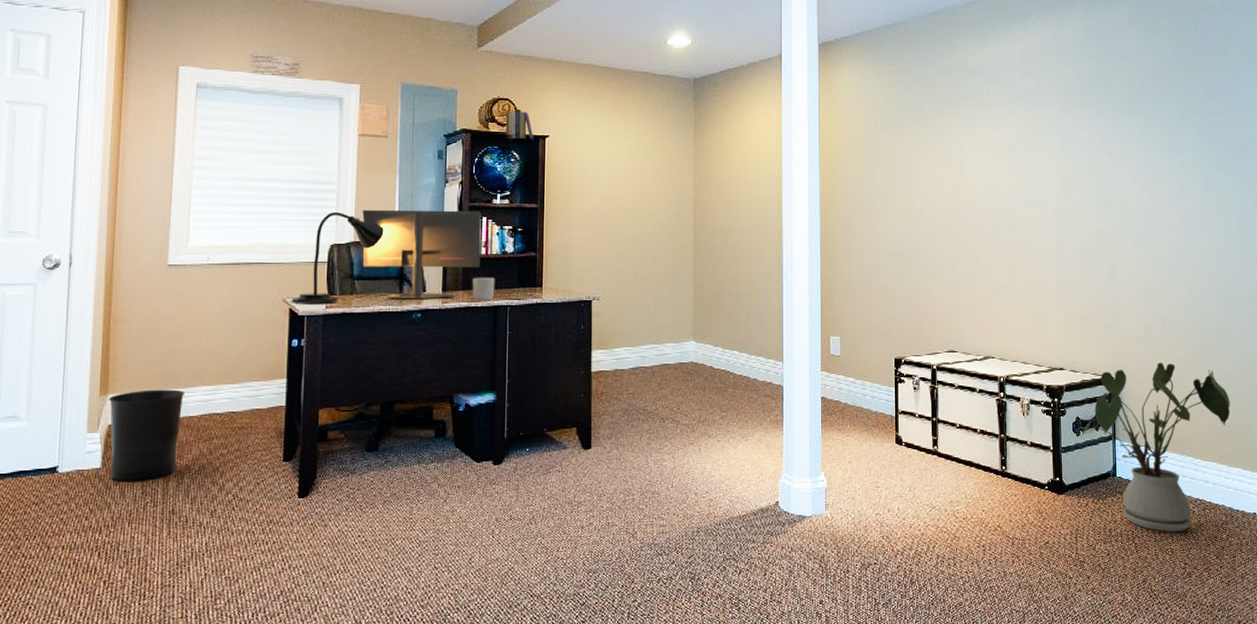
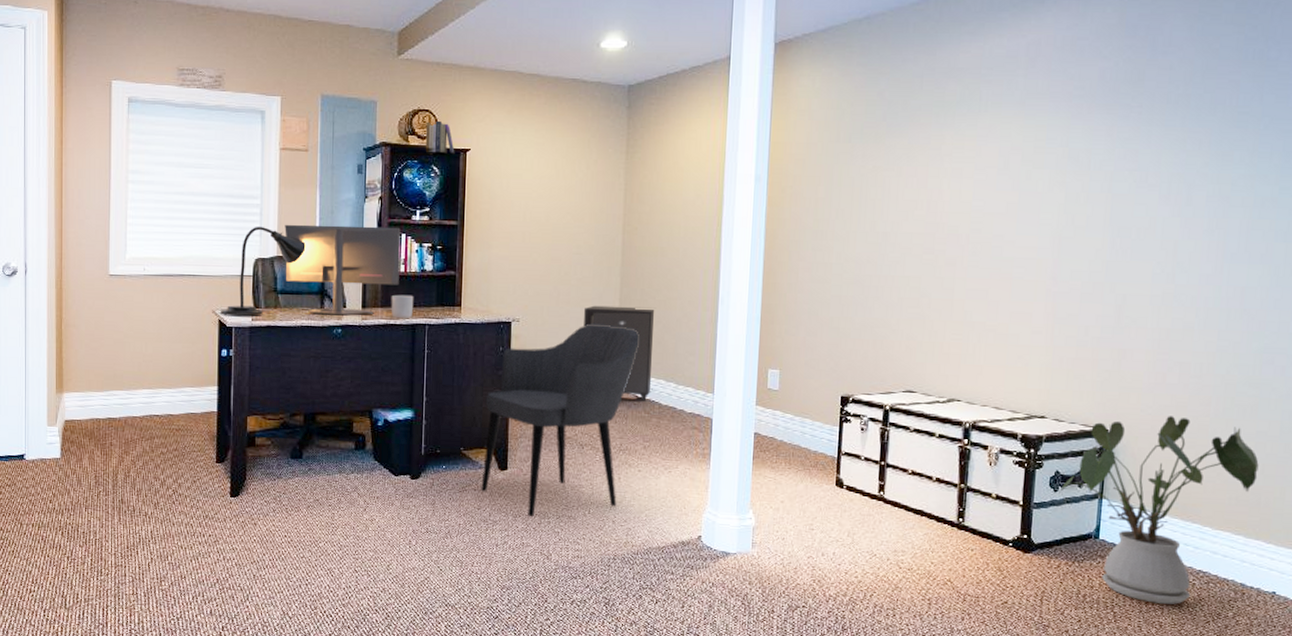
waste bin: present [109,389,186,481] -> none [64,390,129,472]
armchair: none [565,299,714,496] -> present [481,323,640,518]
safe: none [661,282,727,372] -> present [584,305,654,401]

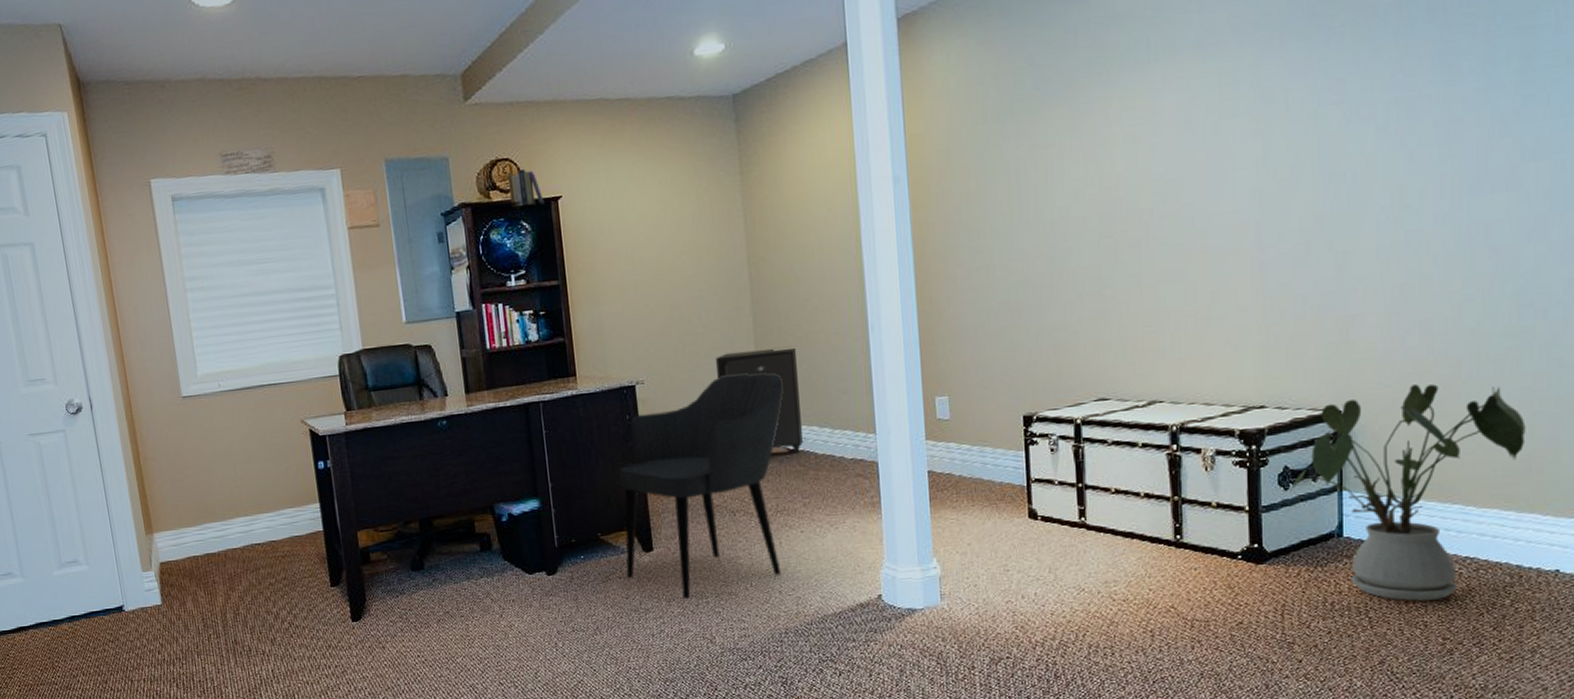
desk lamp: present [218,226,306,316] -> none [308,318,394,425]
computer monitor: present [285,224,401,316] -> none [366,297,503,408]
mug: present [391,294,414,319] -> none [496,371,524,401]

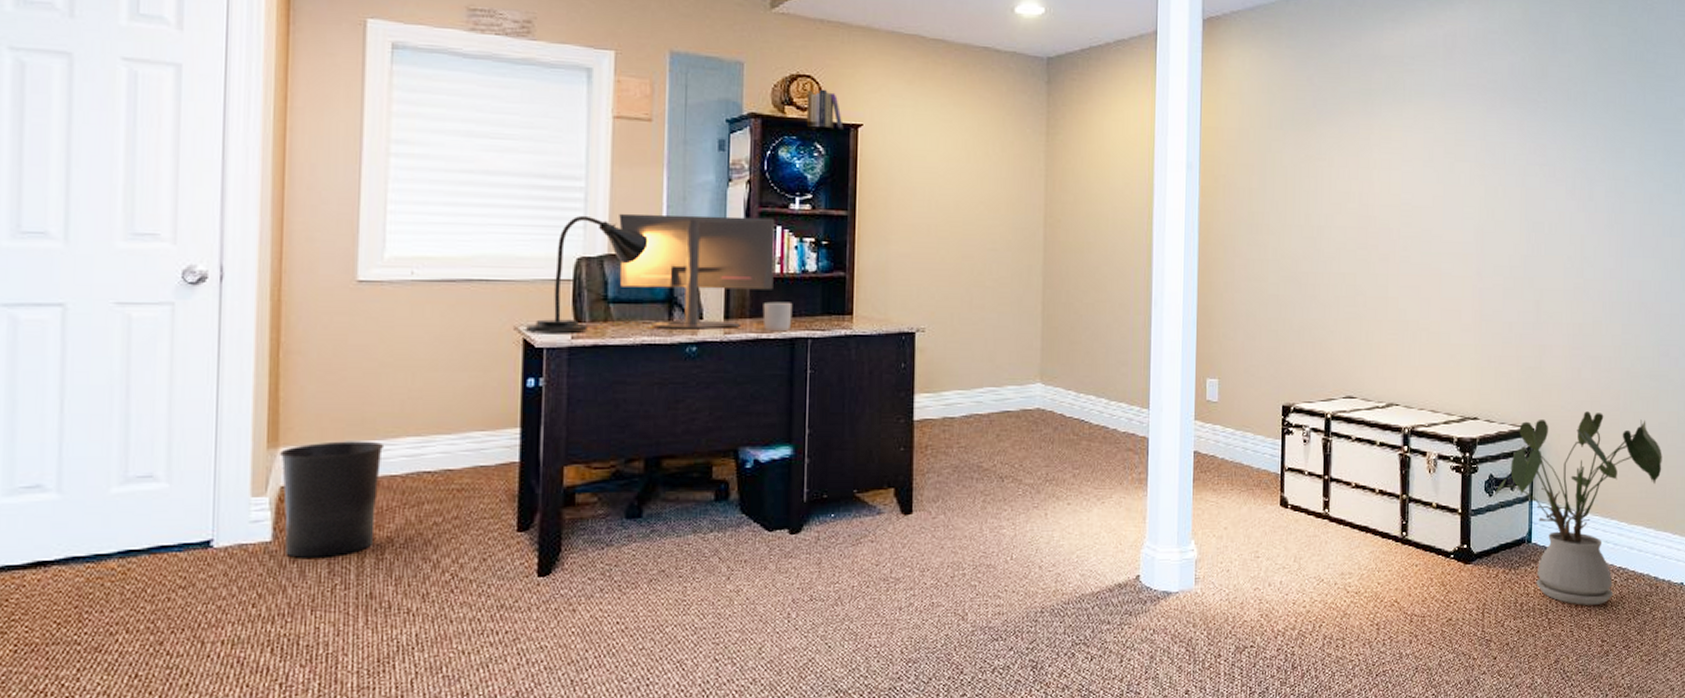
waste bin: none [155,523,231,616] -> present [280,441,385,558]
desk lamp: none [308,318,394,425] -> present [523,215,648,334]
computer monitor: none [366,297,503,408] -> present [619,213,775,330]
mug: none [496,371,524,401] -> present [762,301,793,332]
armchair: present [618,372,785,600] -> none [880,332,1067,570]
safe: present [716,347,805,453] -> none [1001,310,1082,421]

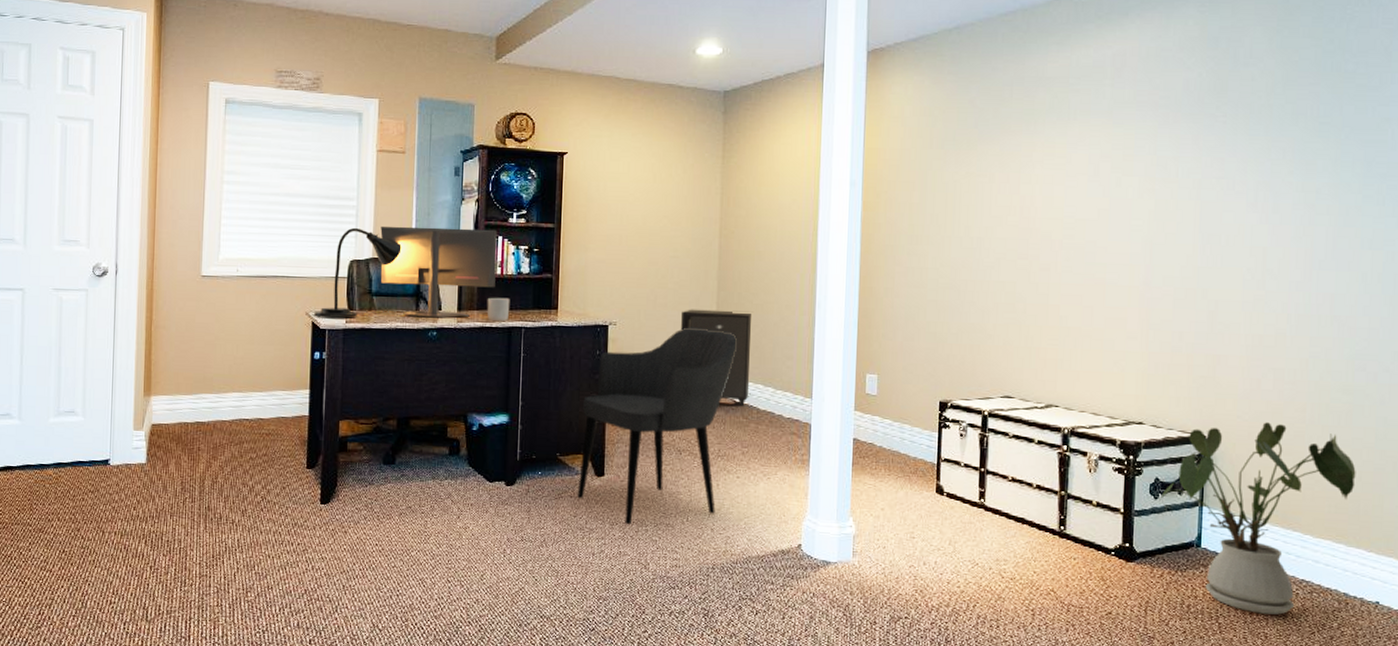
waste bin: present [280,441,385,558] -> none [152,393,219,478]
books: present [806,88,844,131] -> none [522,124,552,159]
armchair: none [880,332,1067,570] -> present [577,327,738,525]
safe: none [1001,310,1082,421] -> present [681,309,751,406]

